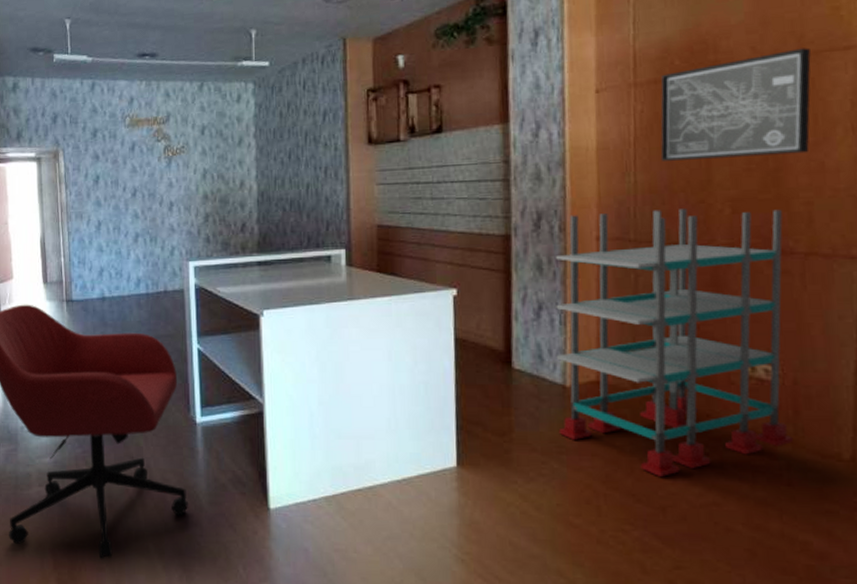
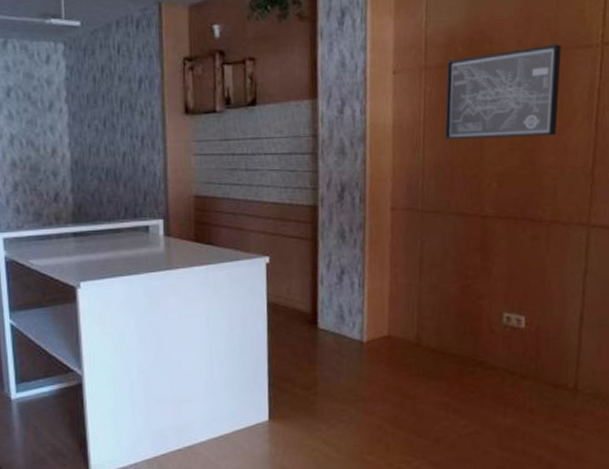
shelving unit: present [556,209,793,477] -> none [355,182,535,414]

